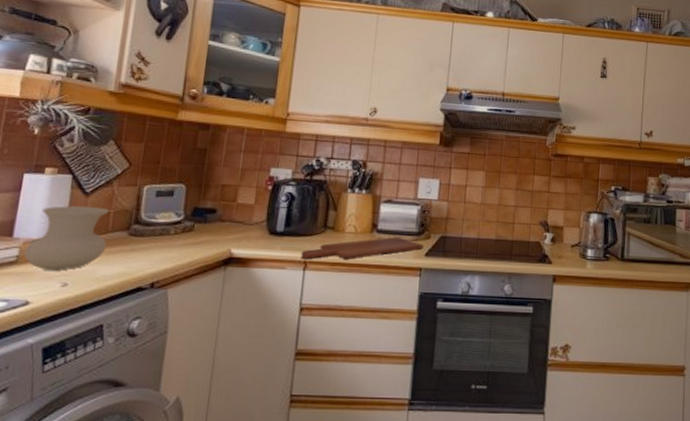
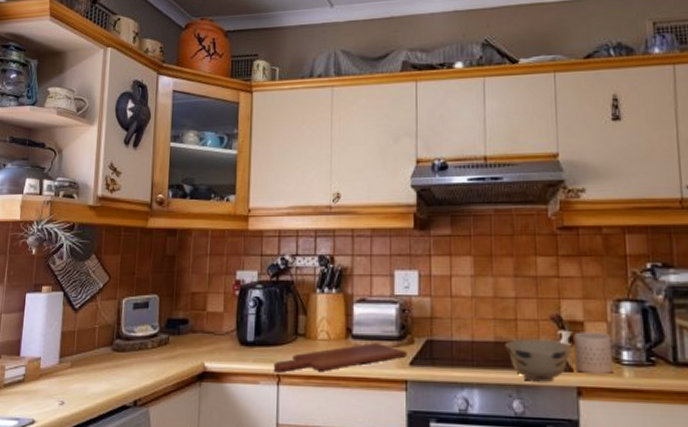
ceramic pot: present [23,205,109,271] -> none [29,322,95,389]
bowl: none [503,238,552,272] -> present [505,339,571,384]
mug: none [553,234,582,267] -> present [574,332,614,375]

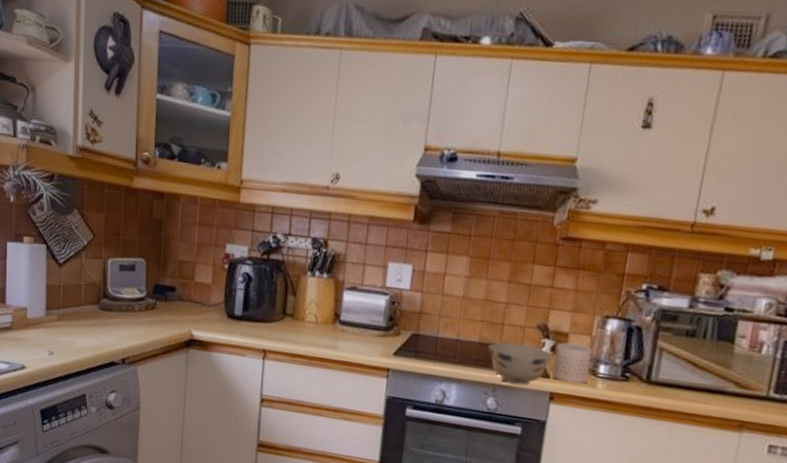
cutting board: present [273,342,407,373] -> none [260,330,392,352]

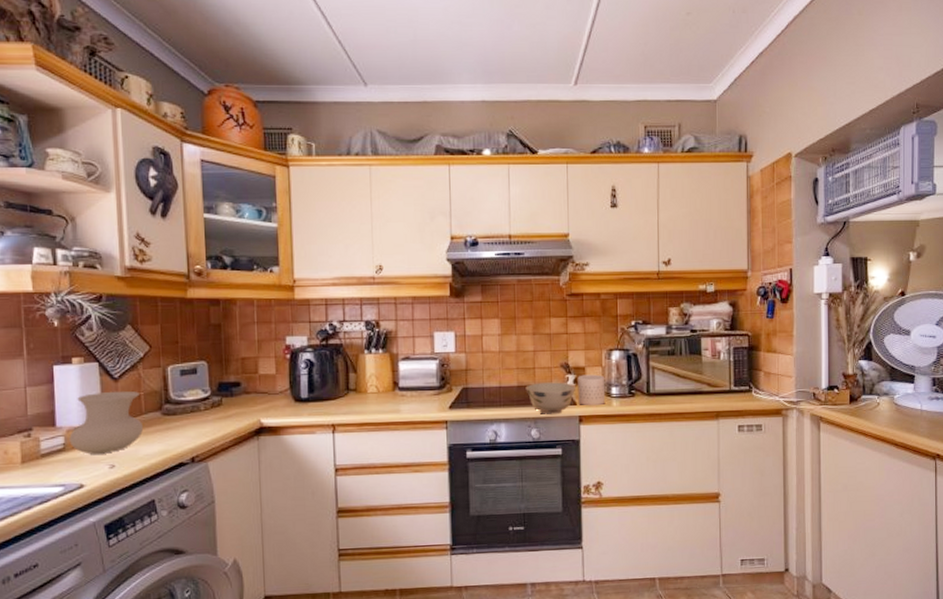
ceramic pot: none [16,276,82,339] -> present [69,390,144,454]

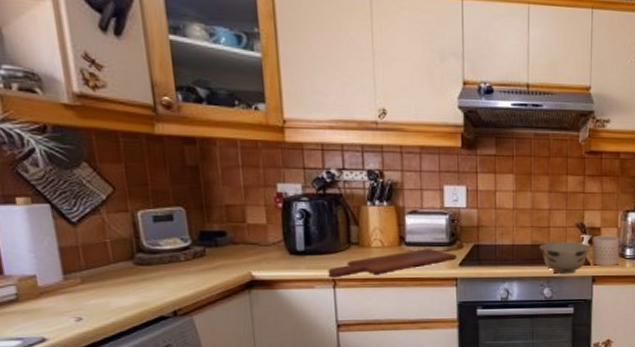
ceramic pot: present [69,390,144,454] -> none [22,237,114,306]
cutting board: none [328,392,447,423] -> present [328,248,457,277]

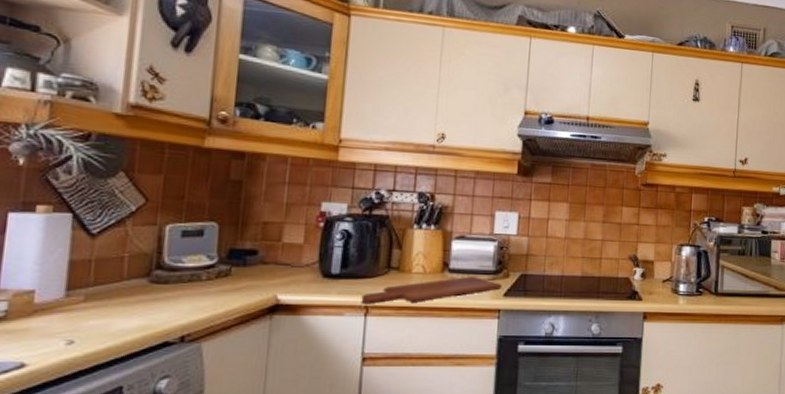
bowl: present [539,242,590,275] -> none [589,274,642,310]
mug: present [592,235,620,267] -> none [644,269,674,303]

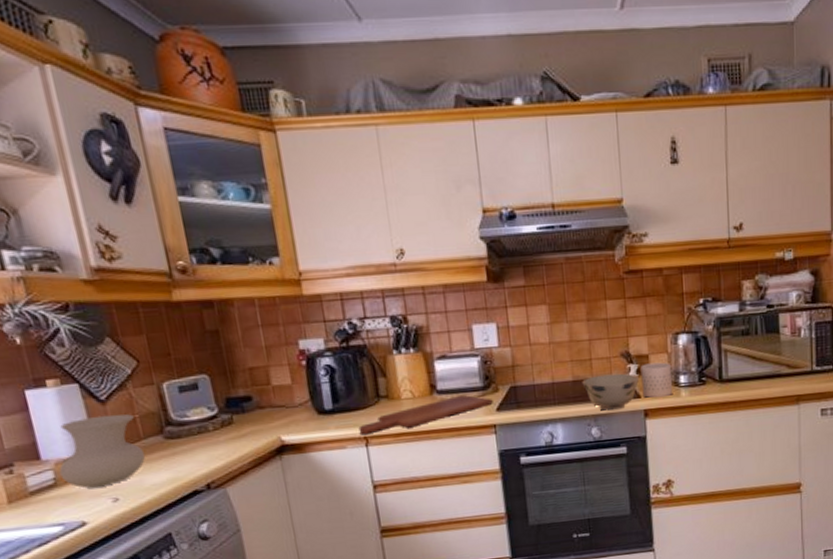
ceramic pot: none [14,249,123,326] -> present [59,414,146,488]
bowl: none [589,274,642,310] -> present [582,373,639,412]
mug: none [644,269,674,303] -> present [640,362,673,399]

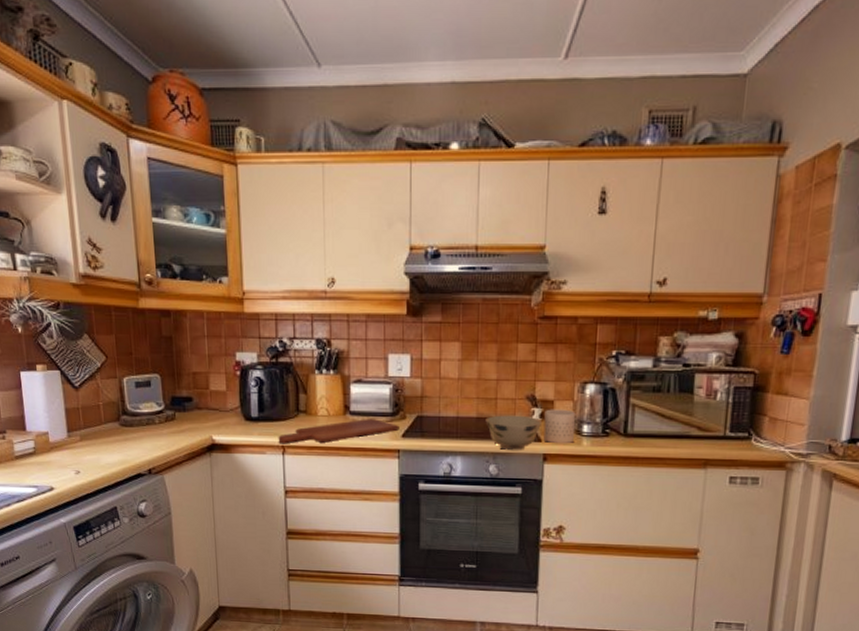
ceramic pot: present [59,414,146,488] -> none [38,399,104,460]

